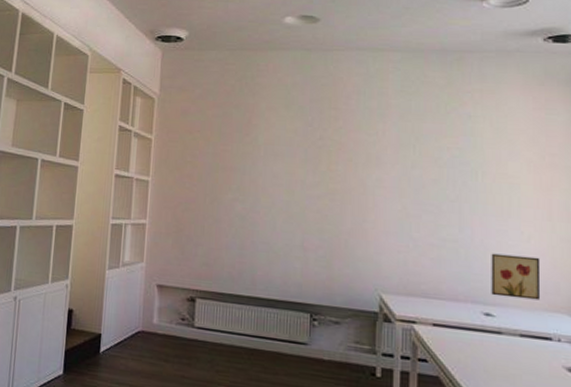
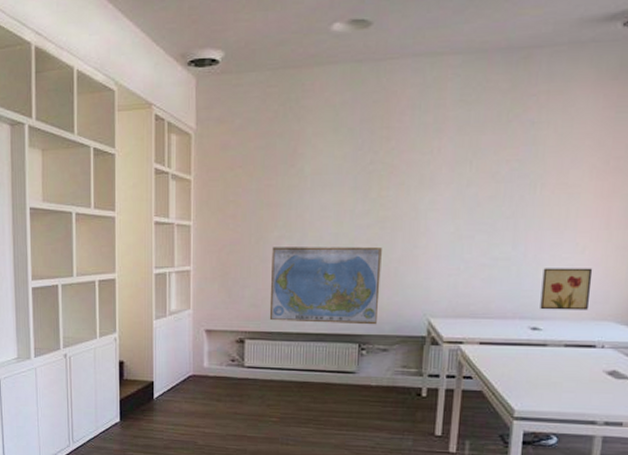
world map: none [221,208,332,296] -> present [269,246,382,325]

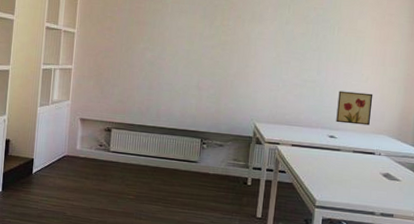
world map: present [269,246,382,325] -> none [132,56,222,125]

